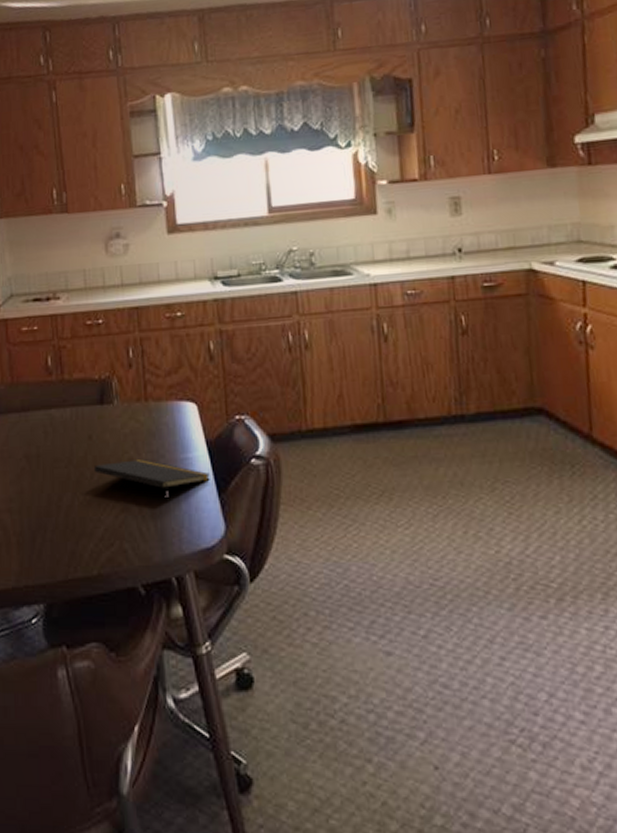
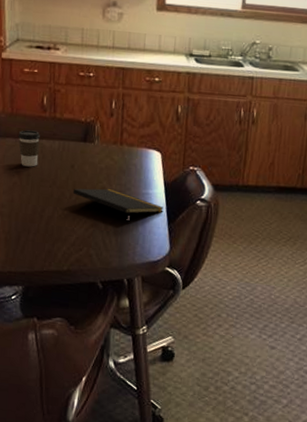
coffee cup: none [21,399,49,446] -> present [18,130,40,167]

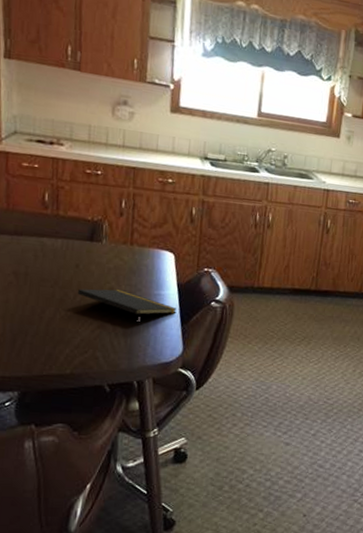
coffee cup: present [18,130,40,167] -> none [14,227,40,266]

